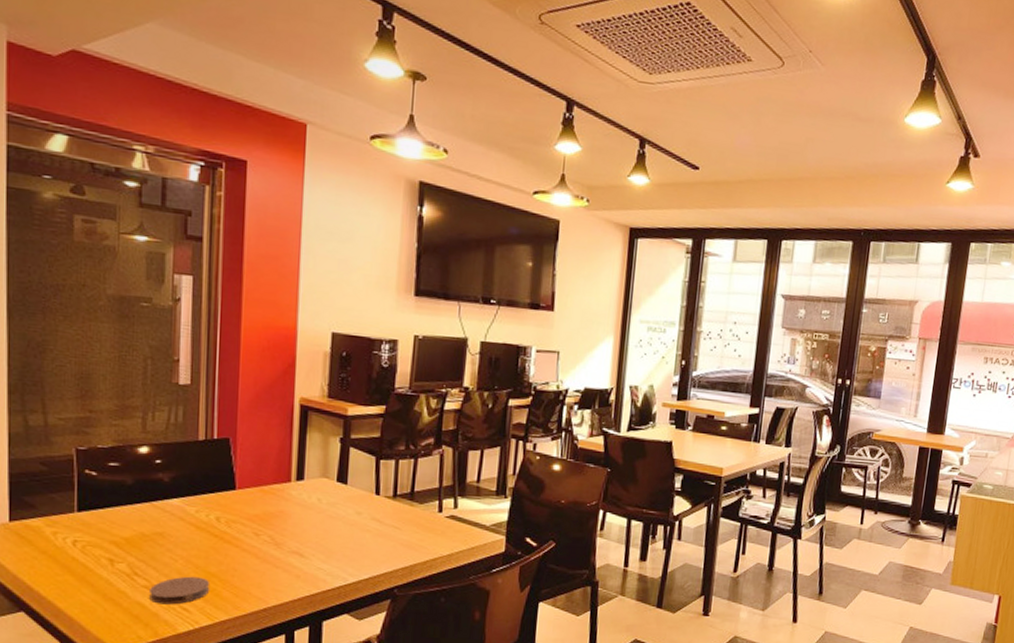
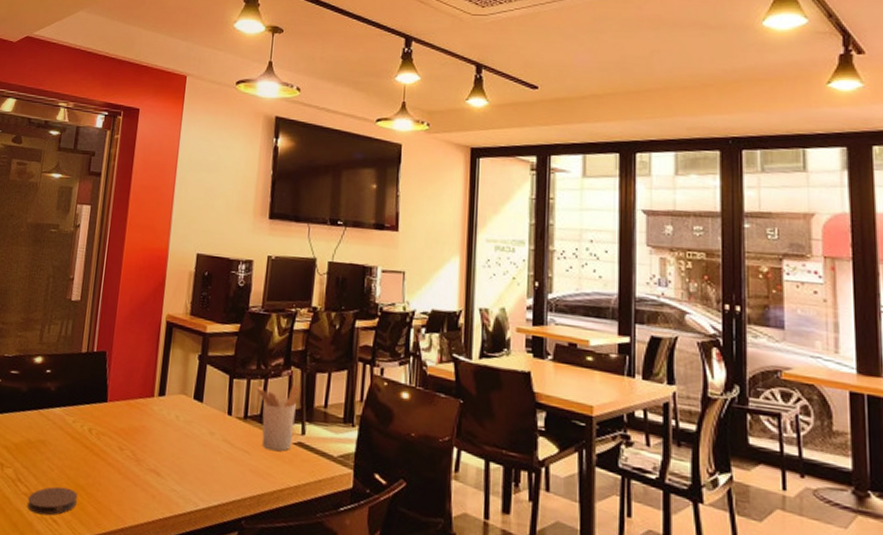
utensil holder: none [405,463,452,525] -> present [256,385,300,451]

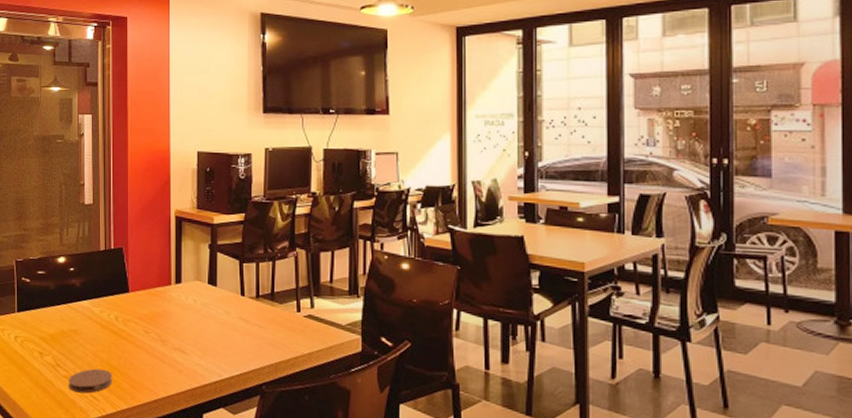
utensil holder: present [256,385,300,451] -> none [265,265,306,324]

